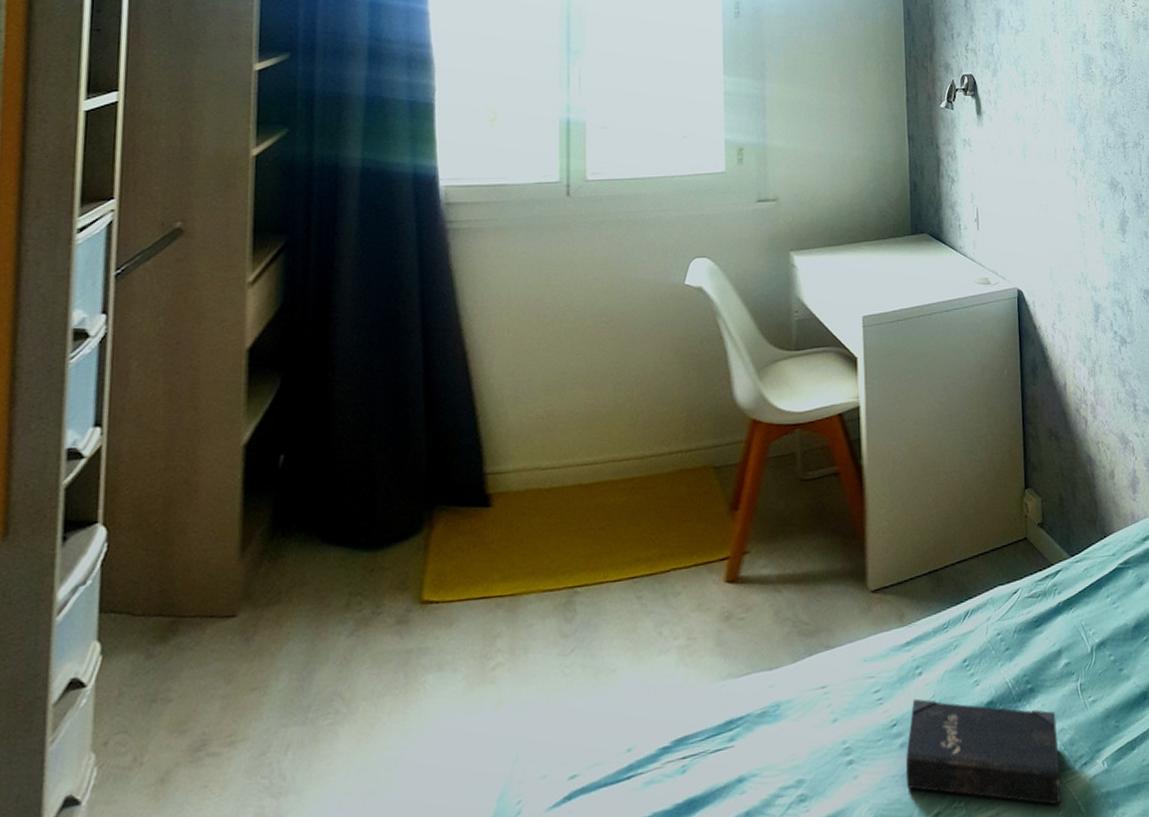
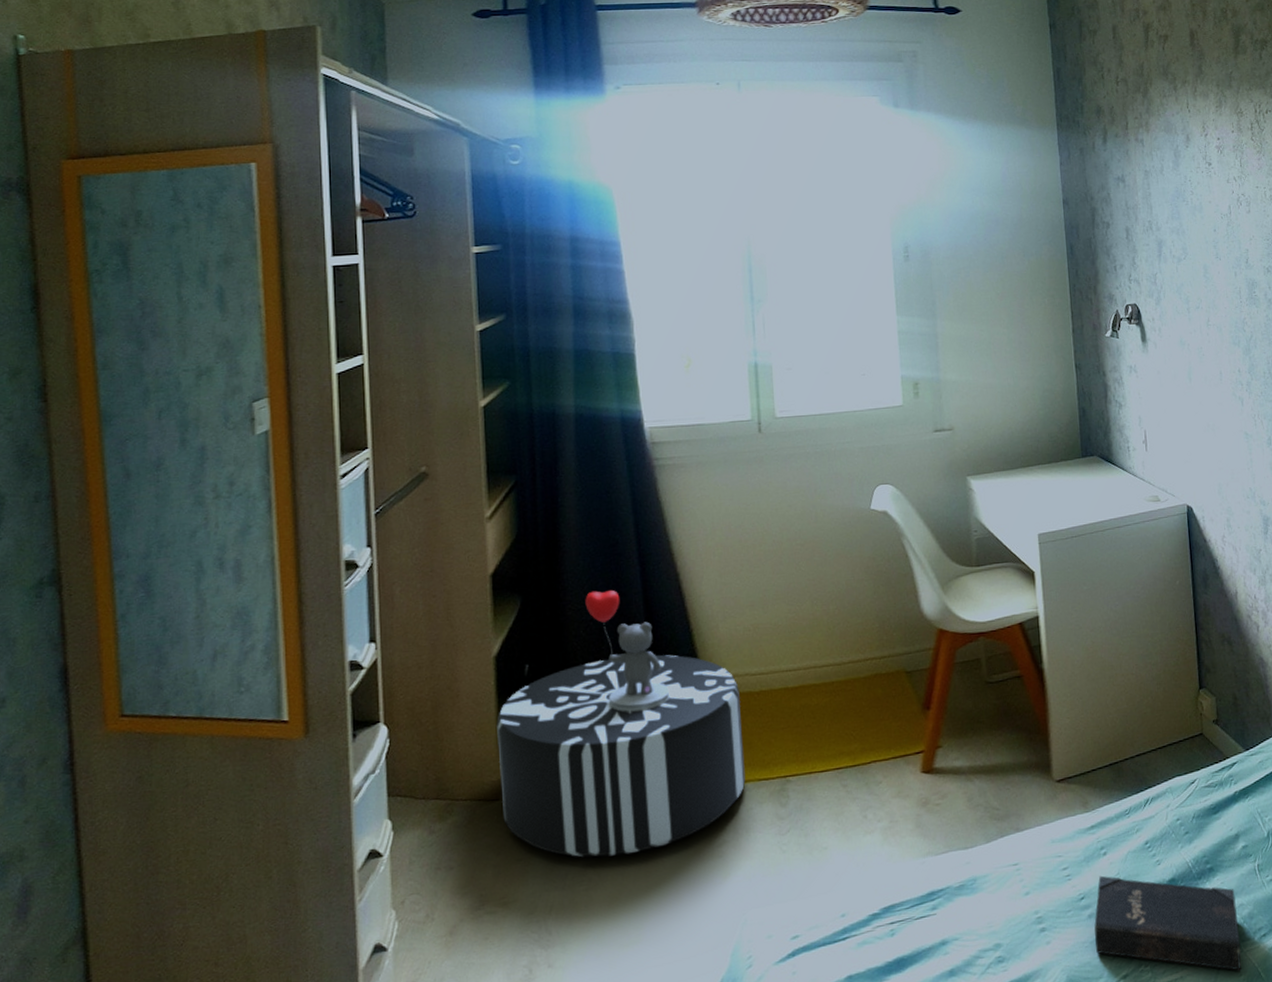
pouf: none [239,444,528,685] -> present [497,654,746,857]
teddy bear: none [356,370,447,512] -> present [585,590,670,712]

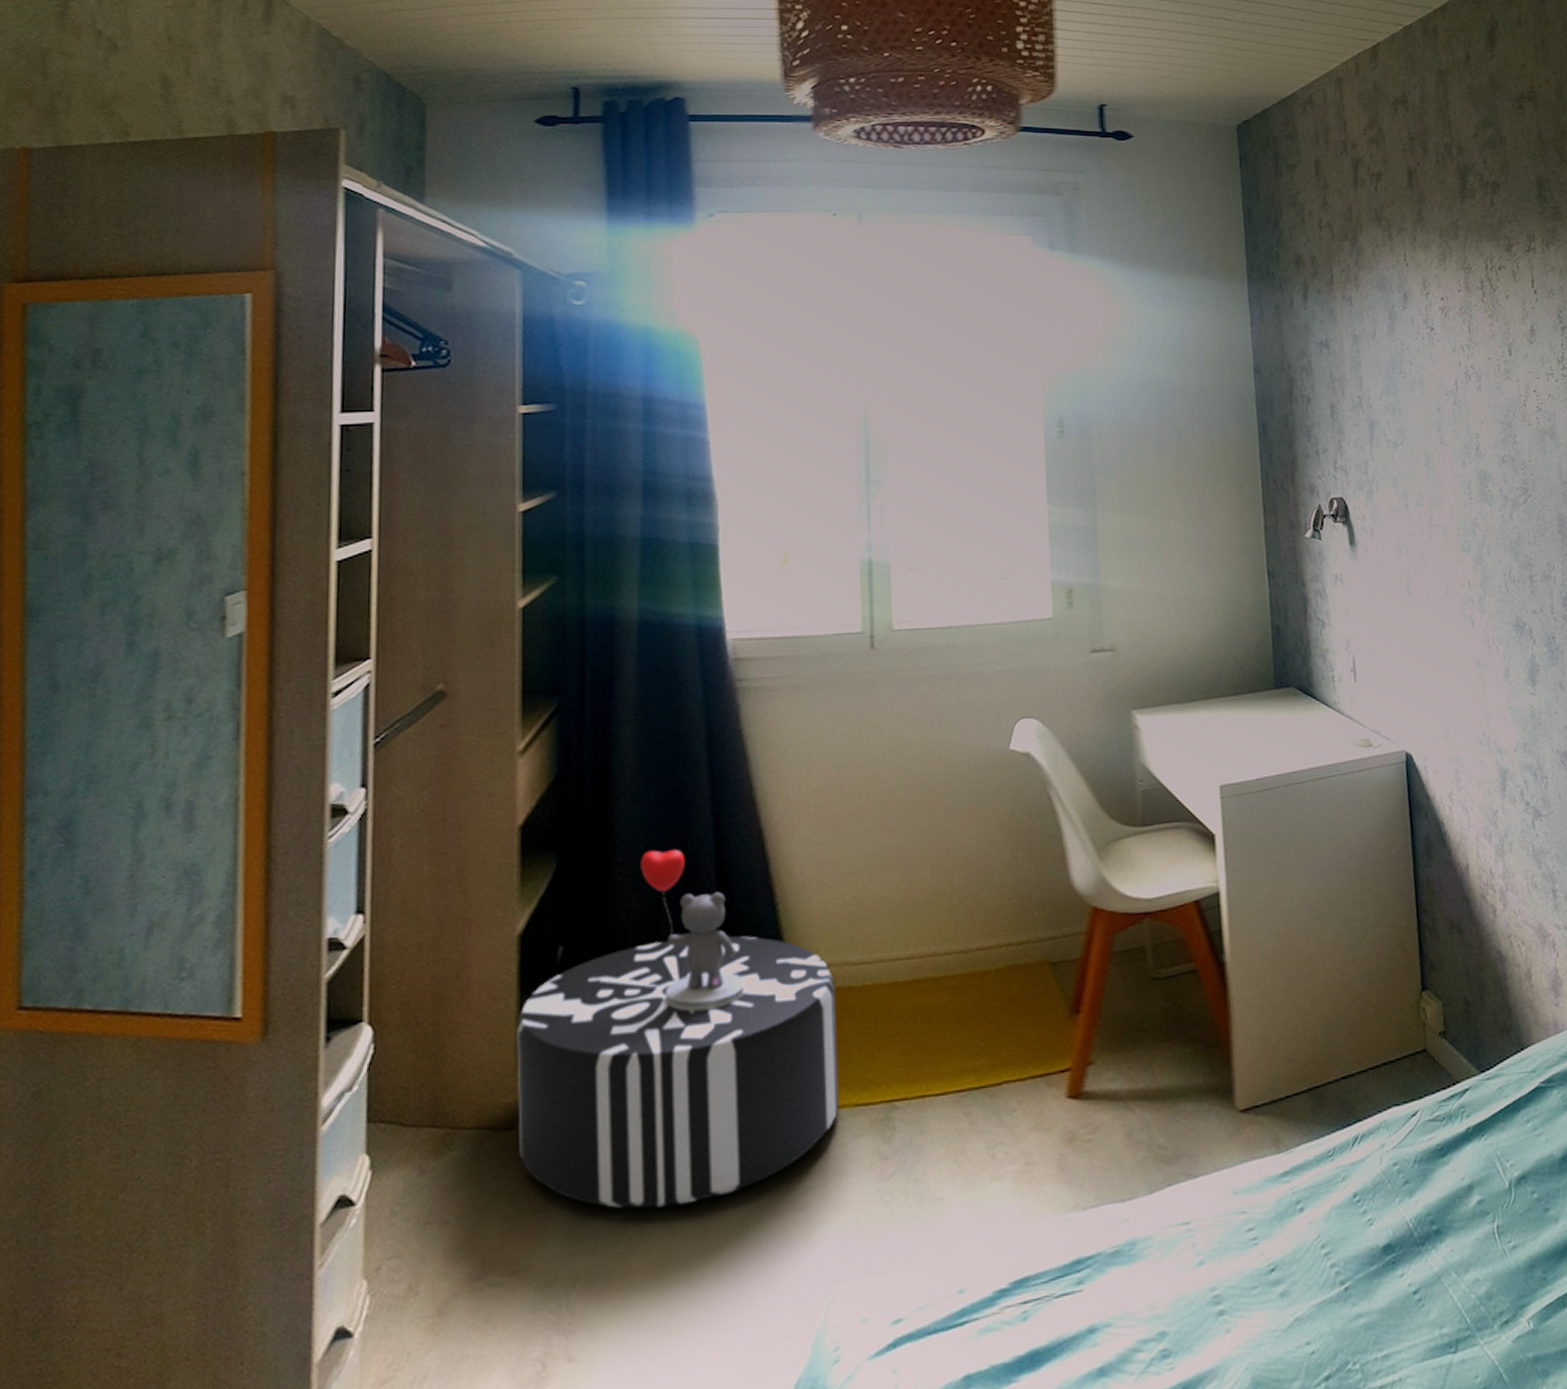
hardback book: present [1094,875,1241,971] -> none [1287,1239,1477,1371]

